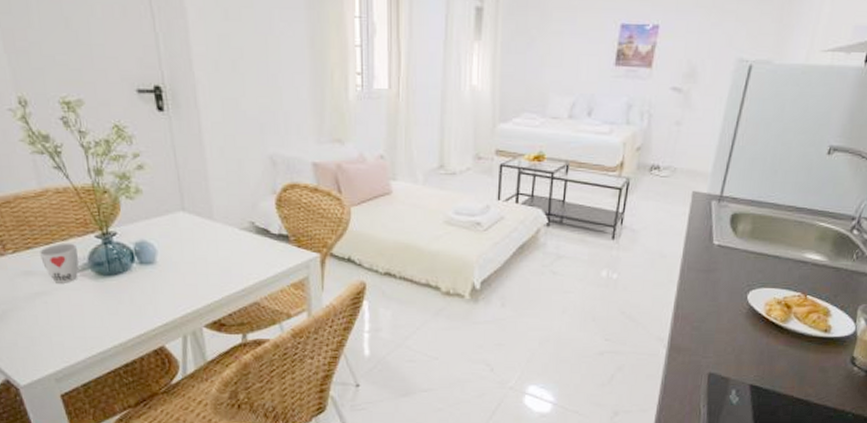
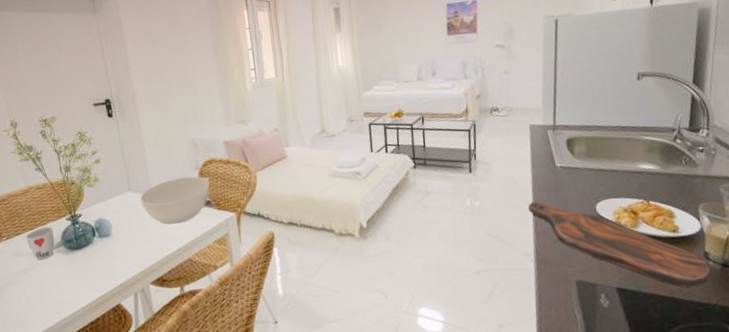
bowl: none [196,201,290,258] -> present [140,176,211,224]
cutting board: none [671,281,853,392] -> present [528,201,710,288]

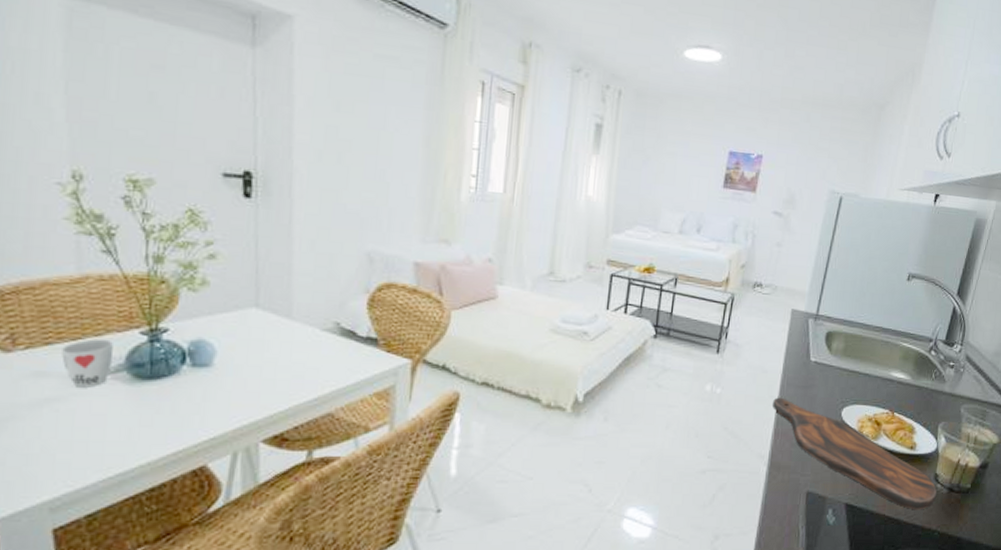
bowl: present [140,176,211,224] -> none [270,300,383,363]

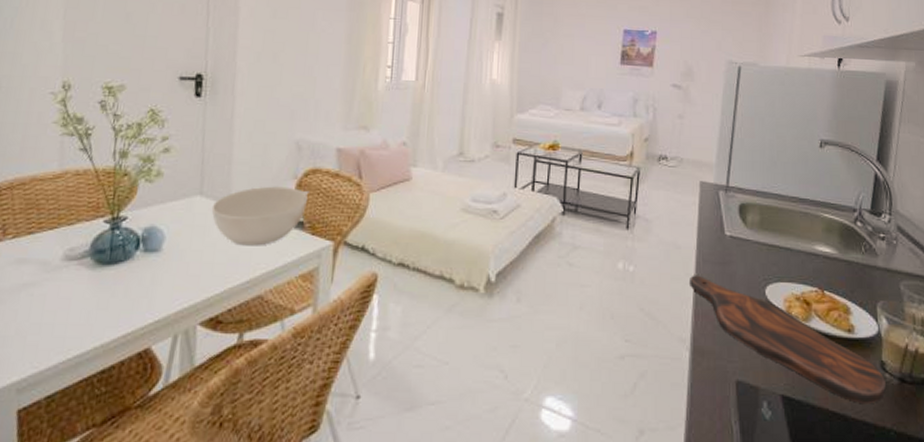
cup: present [60,339,114,388] -> none [39,227,82,273]
bowl: none [270,300,383,363] -> present [211,186,309,246]

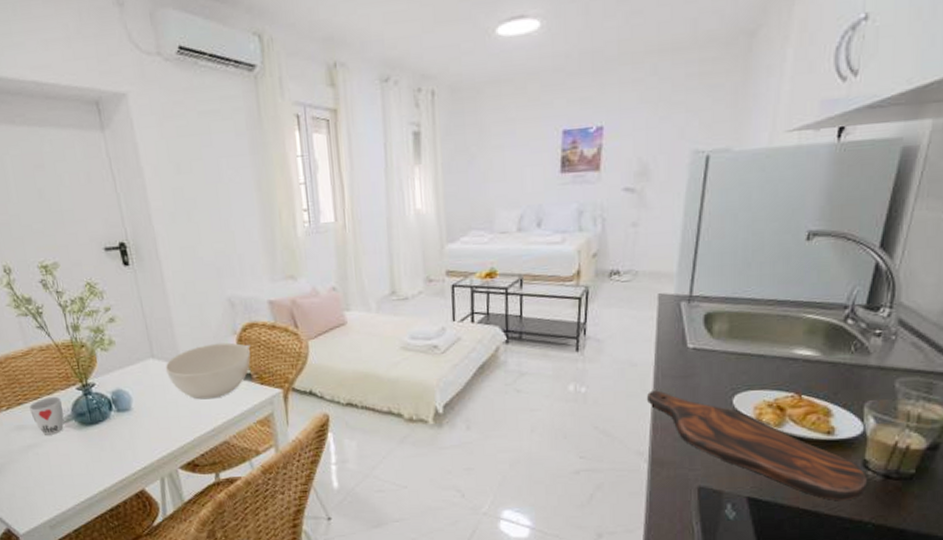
cup: none [39,227,82,273] -> present [28,396,64,435]

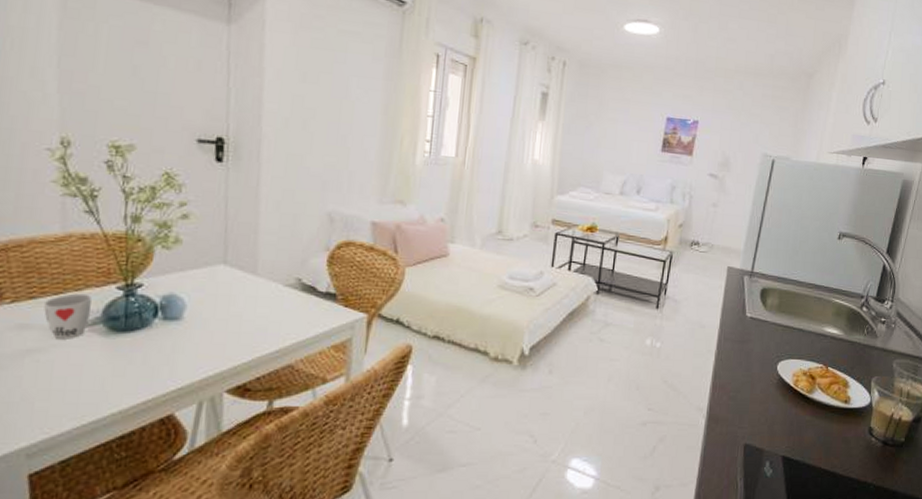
bowl: present [165,342,251,400] -> none [236,257,342,317]
cutting board: present [646,390,867,501] -> none [709,351,871,464]

